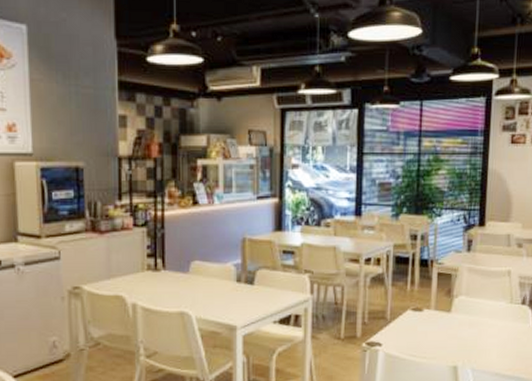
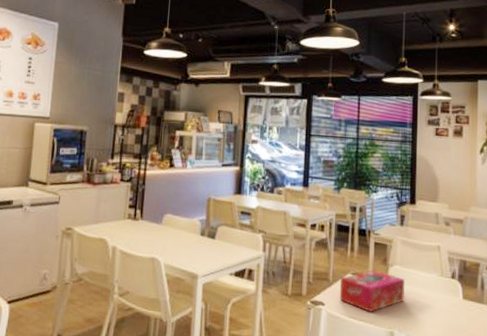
tissue box: none [398,303,471,348] -> present [339,270,406,312]

